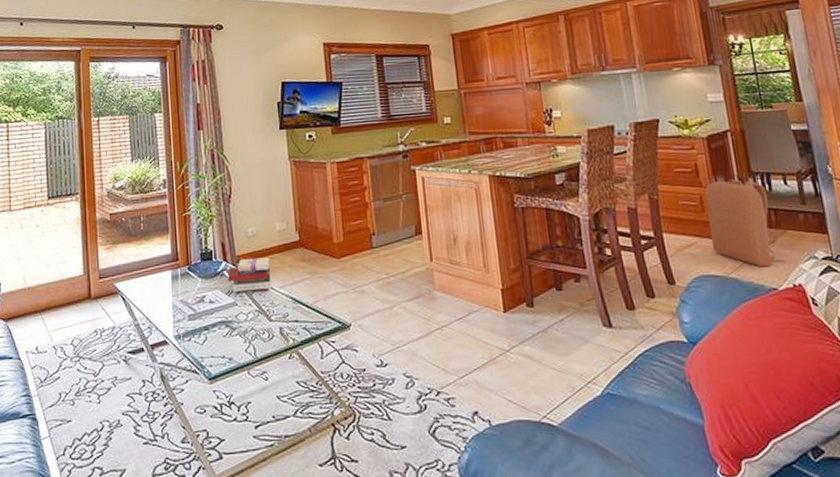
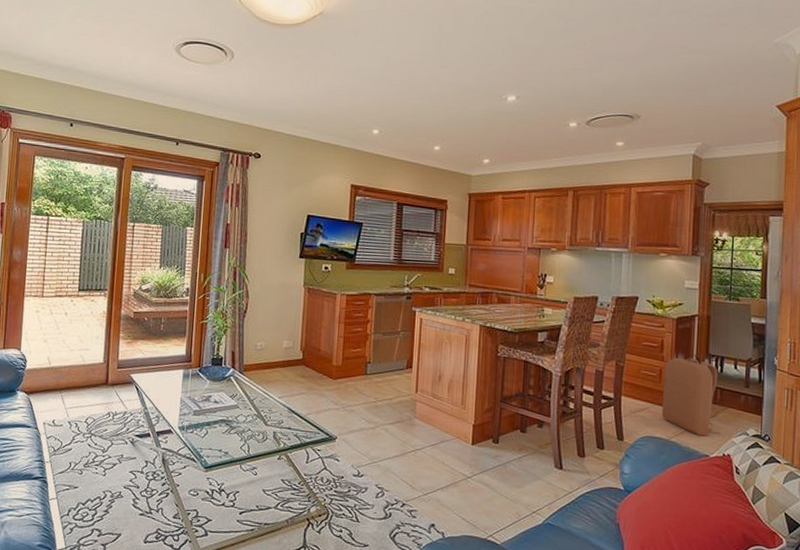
books: present [227,257,272,292] -> none [233,368,274,398]

